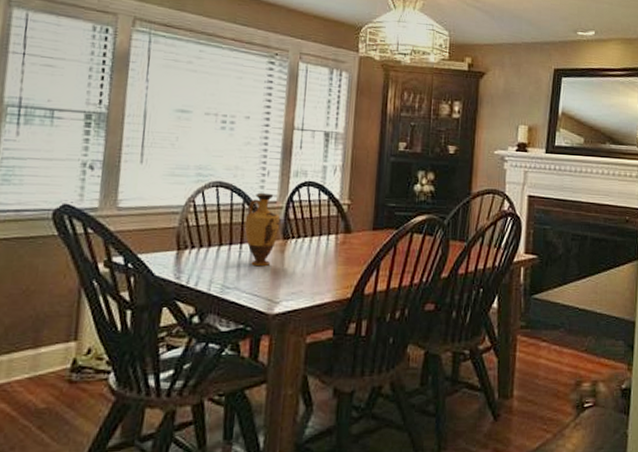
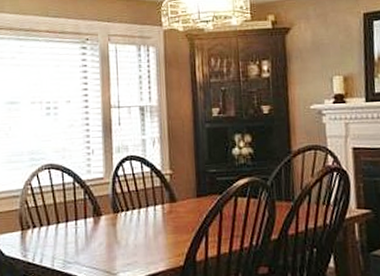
vase: present [244,192,281,267] -> none [77,170,109,241]

